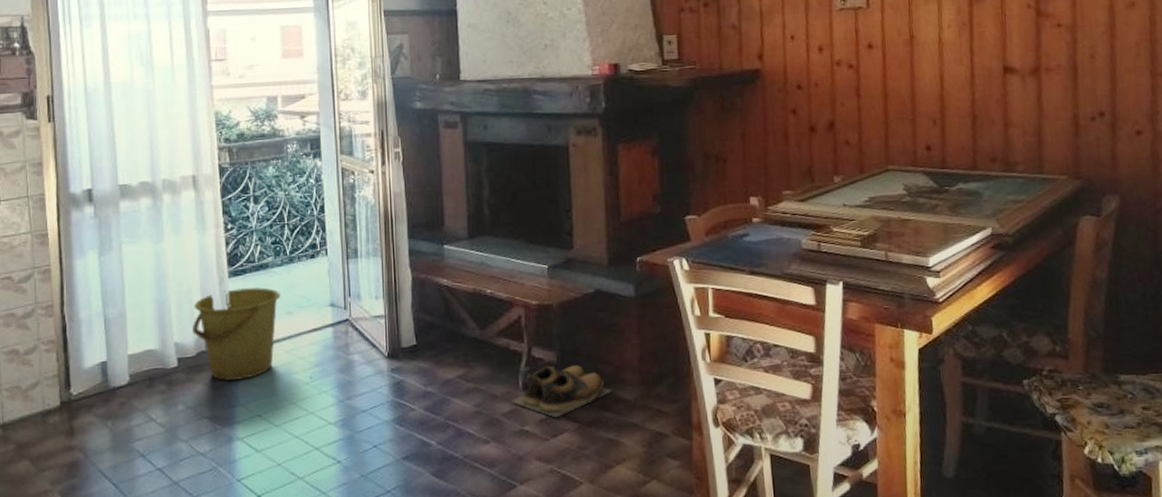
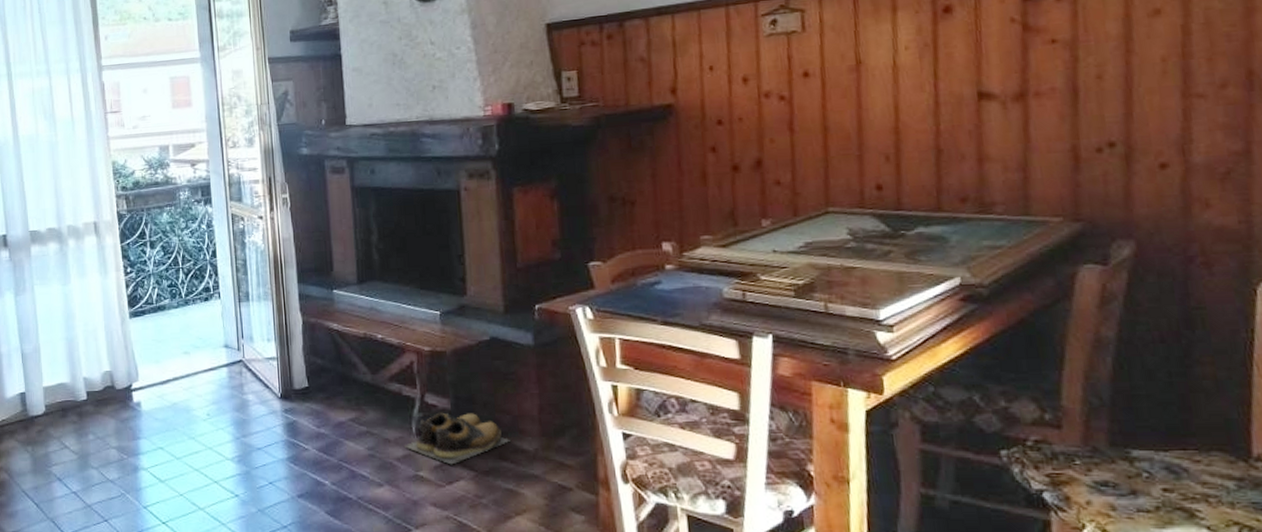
bucket: present [193,286,280,381] -> none [99,327,178,414]

